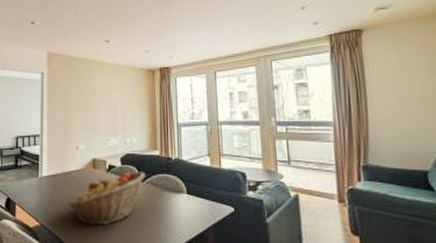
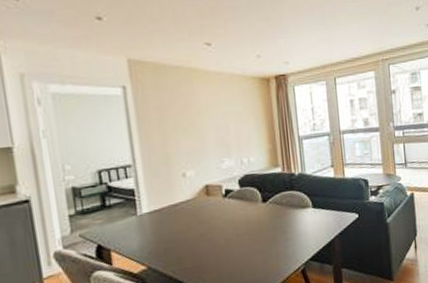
fruit basket: present [68,172,145,226] -> none [179,192,268,258]

